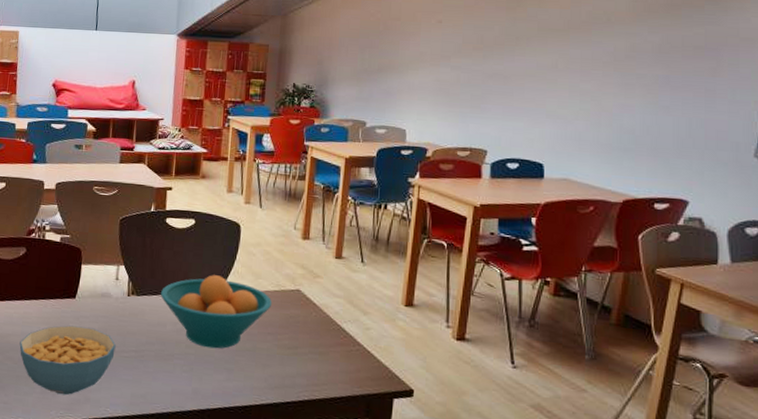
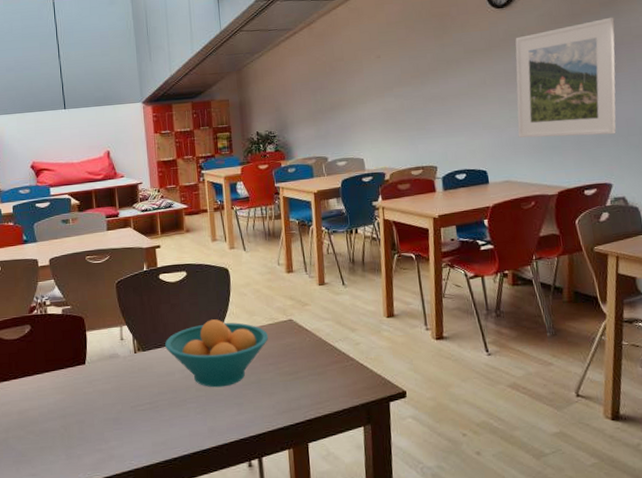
cereal bowl: present [19,325,116,396] -> none [38,389,131,457]
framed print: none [586,13,720,146] -> present [515,17,617,138]

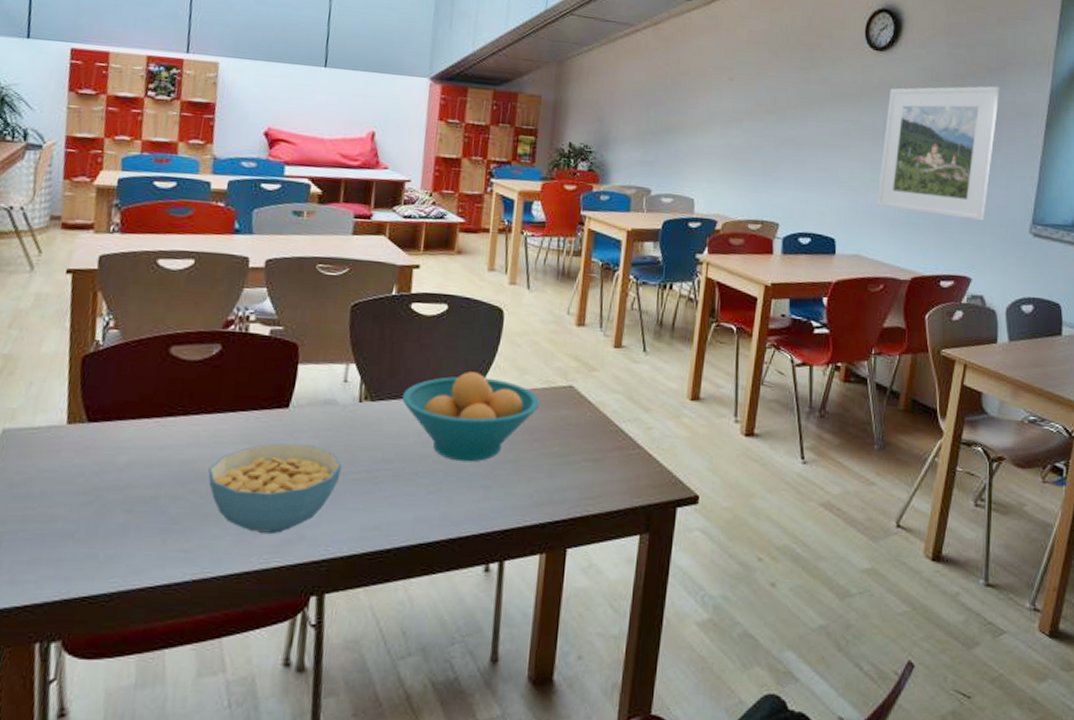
cereal bowl: none [38,389,131,457] -> present [208,443,342,535]

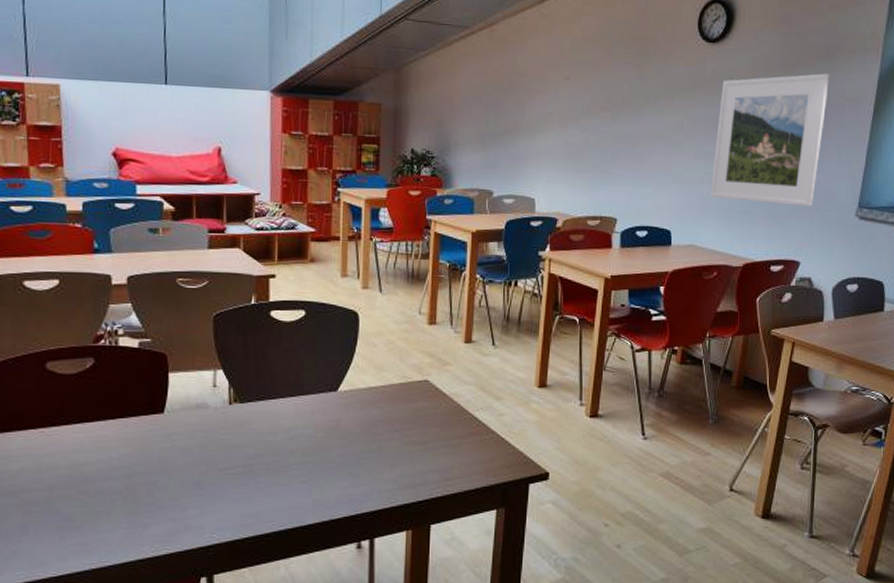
cereal bowl: present [208,443,342,535] -> none [95,445,218,526]
fruit bowl: present [401,371,541,462] -> none [268,372,399,453]

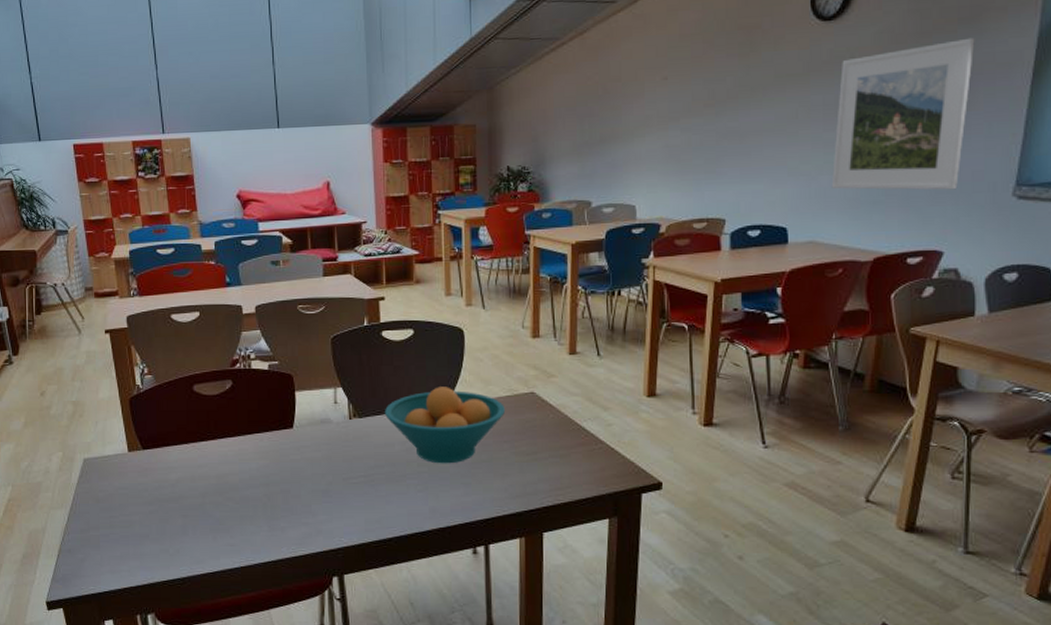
fruit bowl: none [268,372,399,453] -> present [384,387,506,464]

